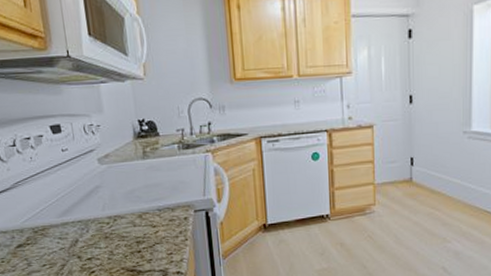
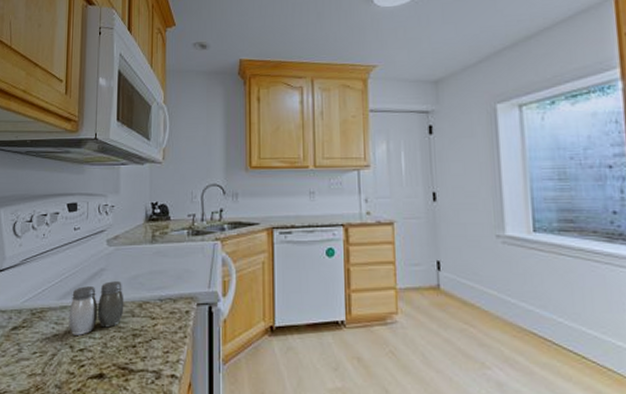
salt and pepper shaker: none [71,196,125,247] -> present [69,281,124,335]

